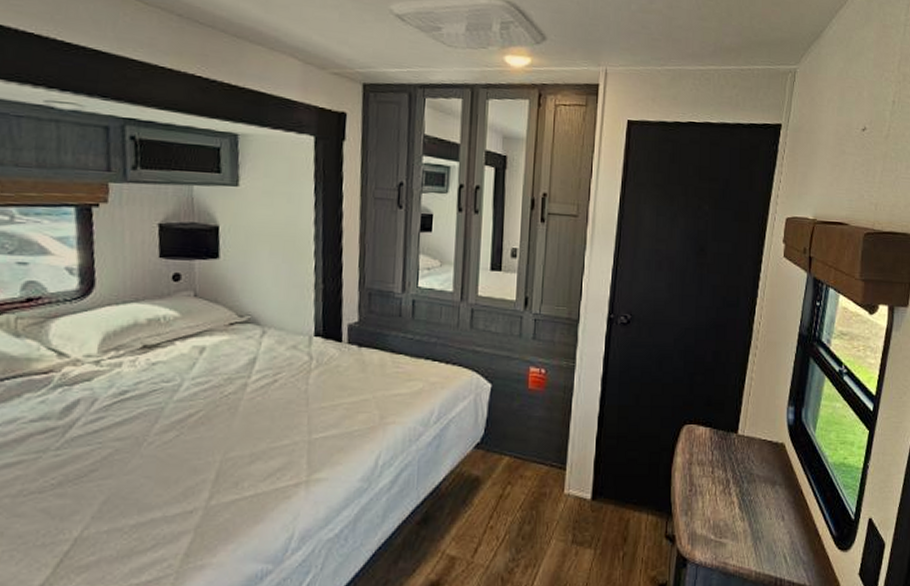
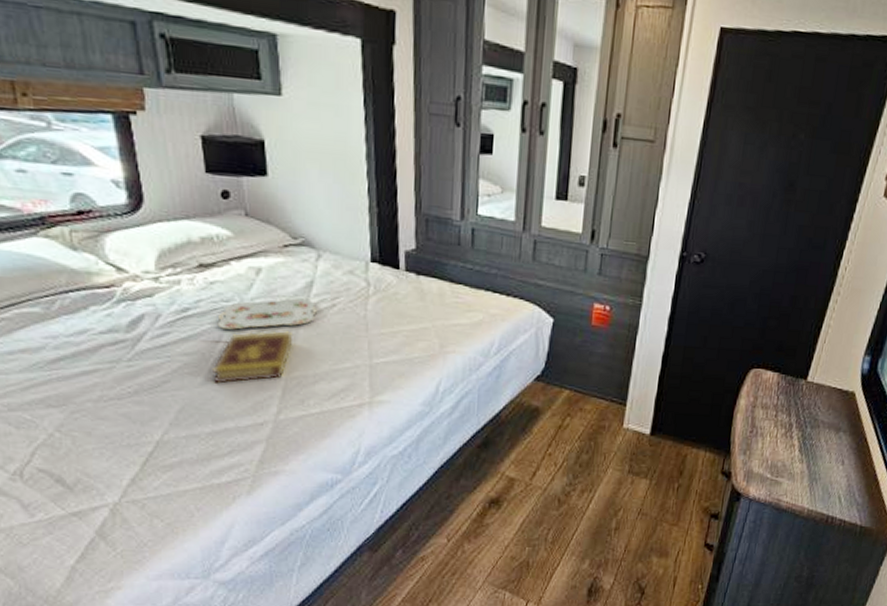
book: none [144,408,233,469] -> present [212,330,294,384]
serving tray: none [155,375,258,411] -> present [217,298,317,330]

